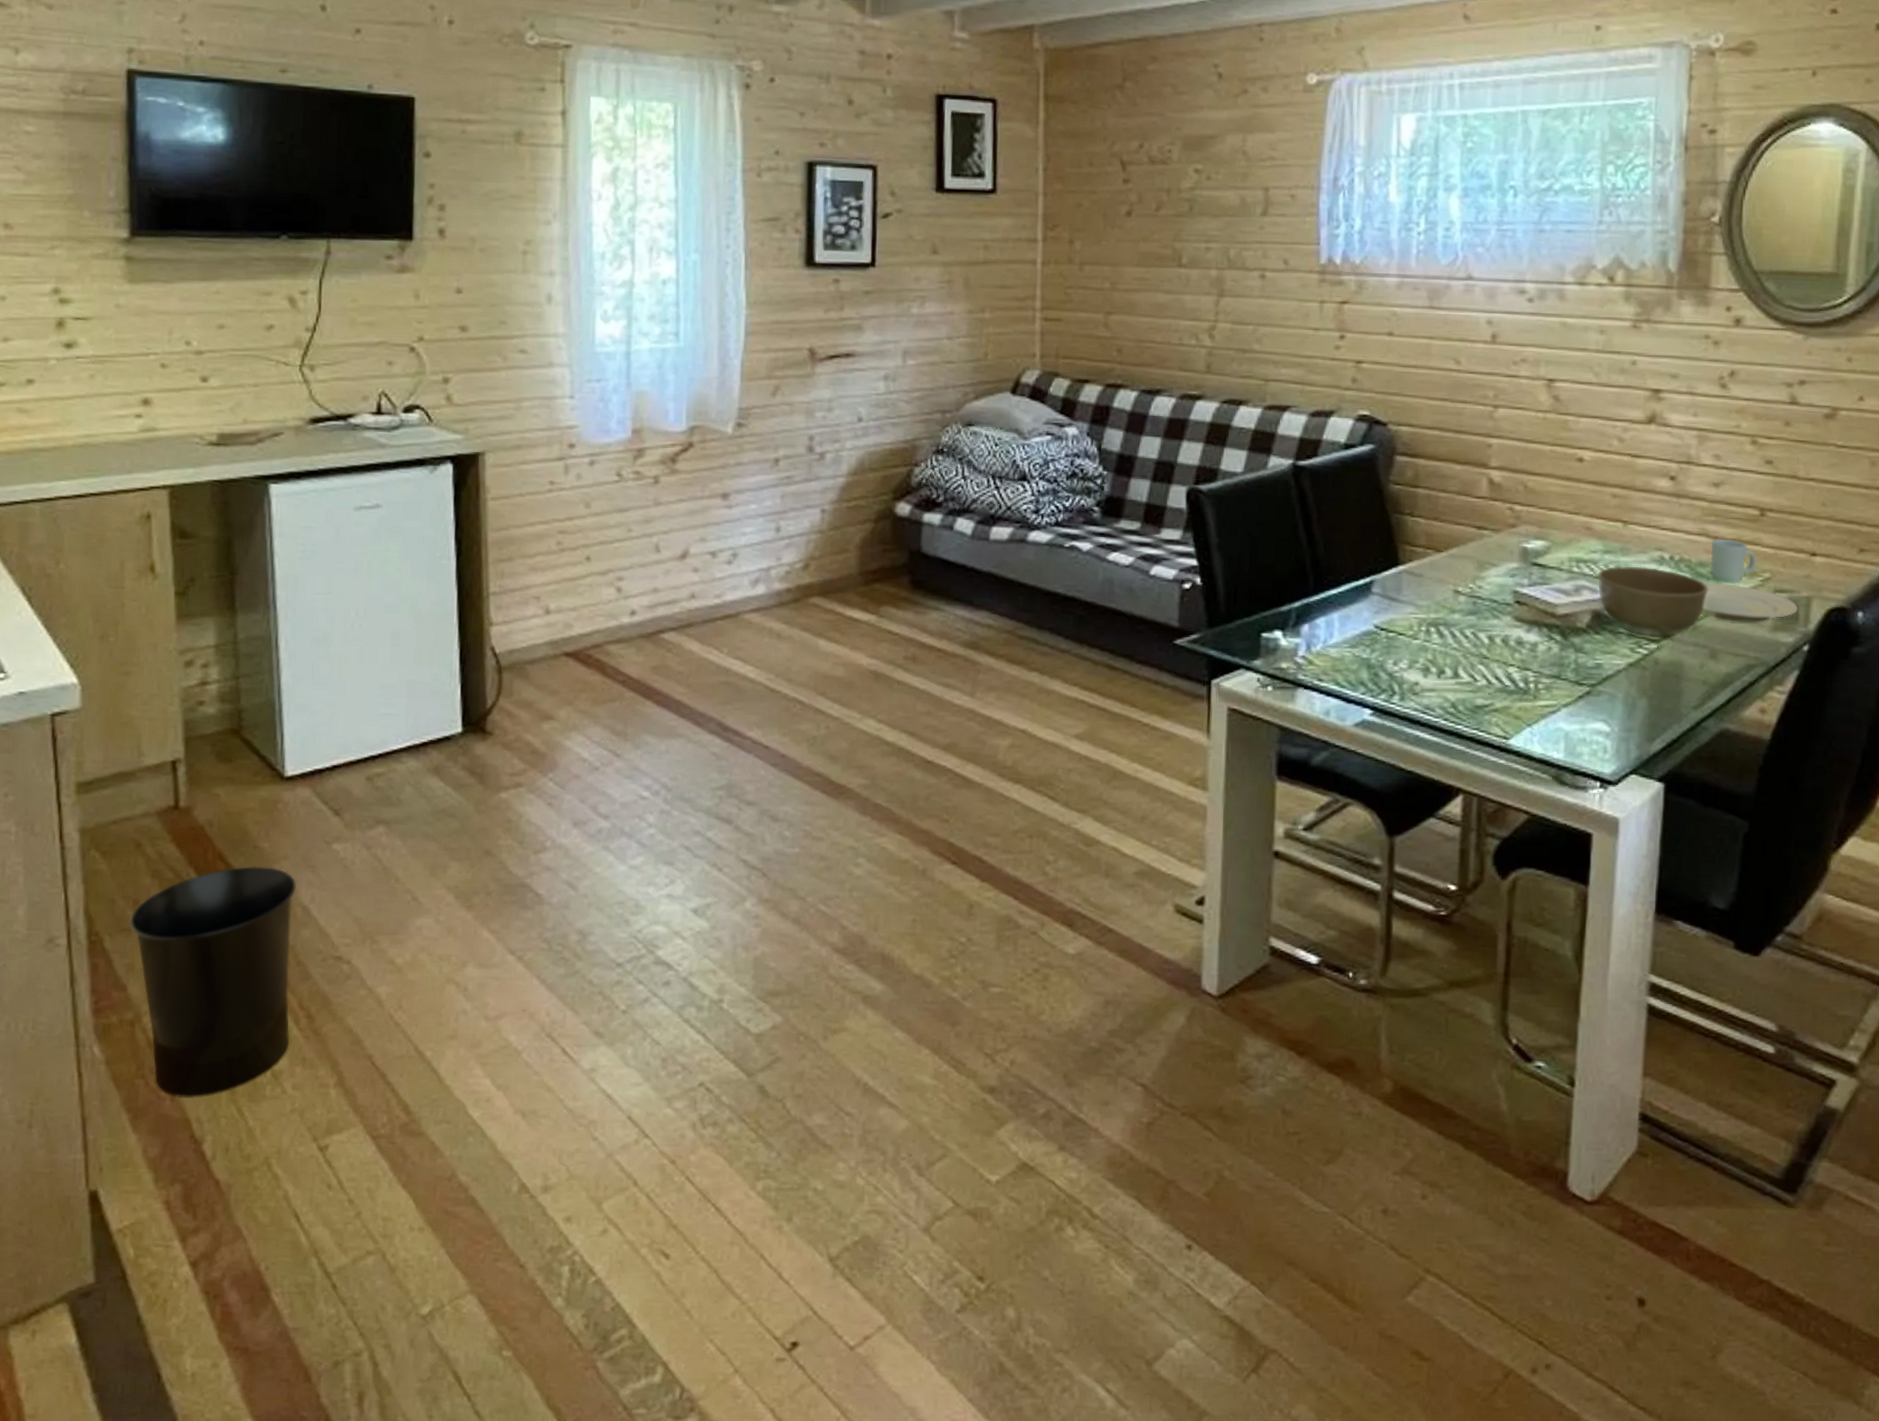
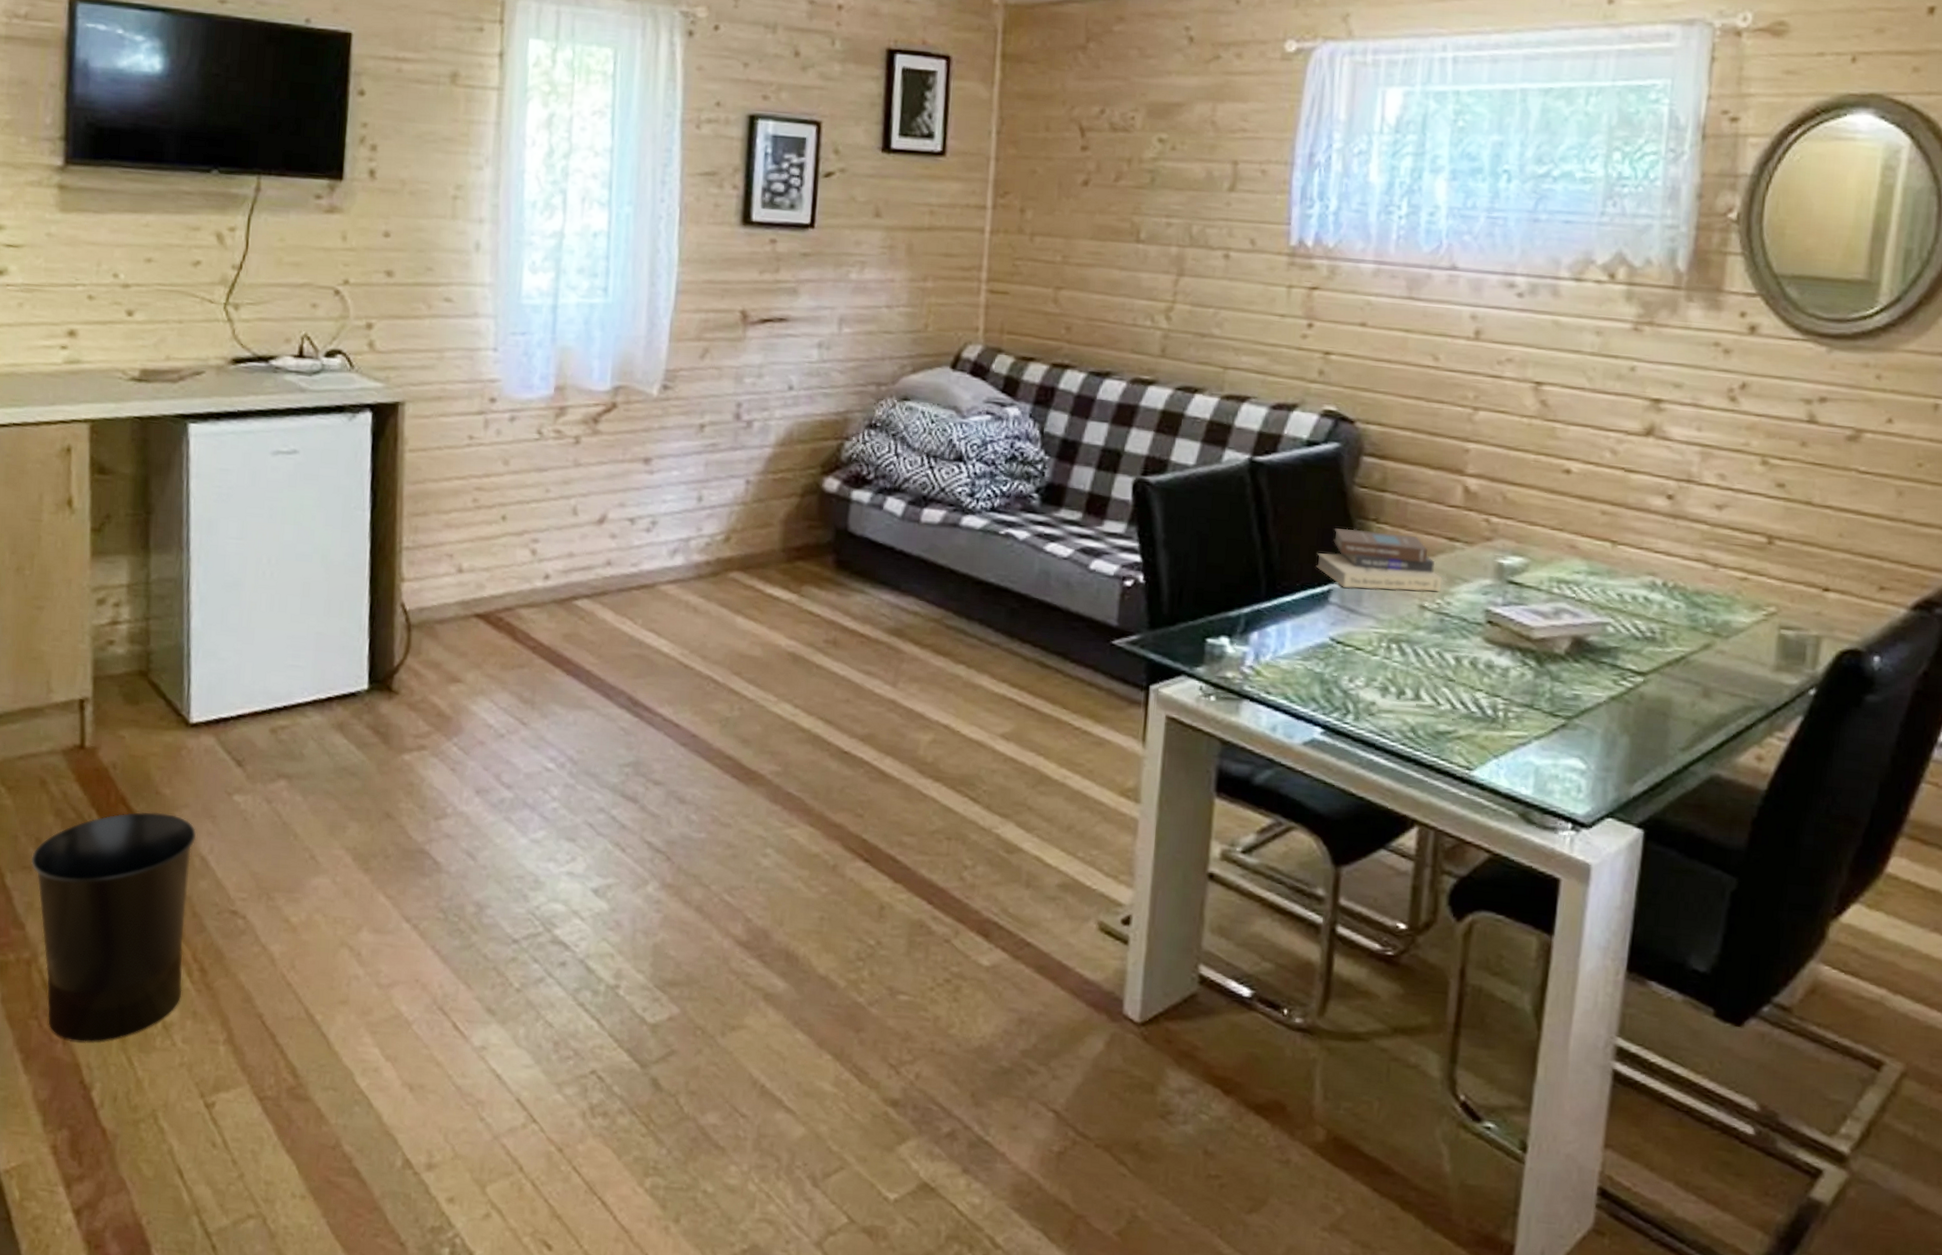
books: none [1358,523,1473,579] -> present [1315,528,1442,592]
bowl: present [1597,566,1708,639] -> none [1579,589,1704,672]
plate: present [1701,582,1798,622] -> none [1695,614,1805,661]
mug: present [1710,538,1757,585] -> none [1707,565,1762,618]

